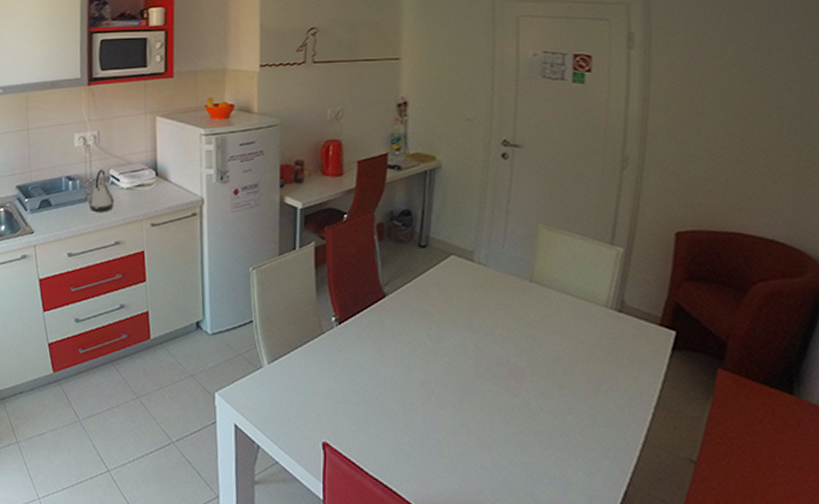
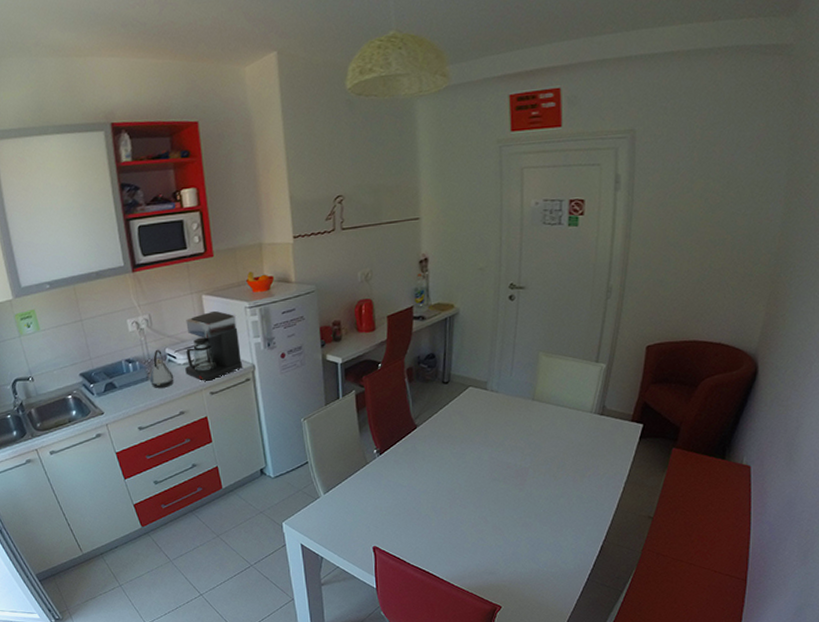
coffee maker: none [127,135,190,211] -> present [185,311,242,381]

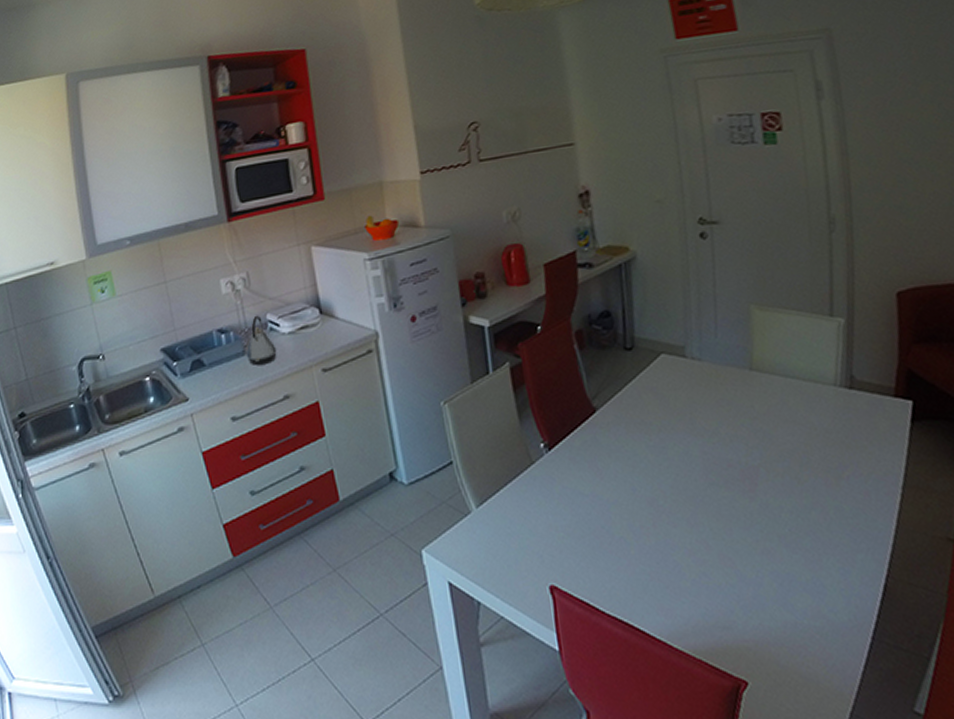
coffee maker: present [185,311,242,381] -> none [291,265,362,355]

